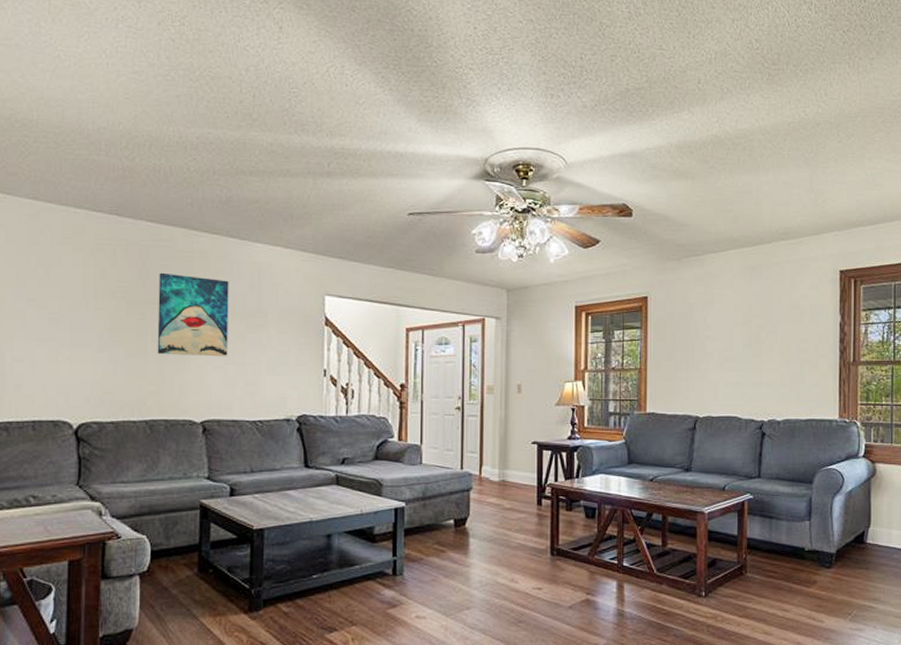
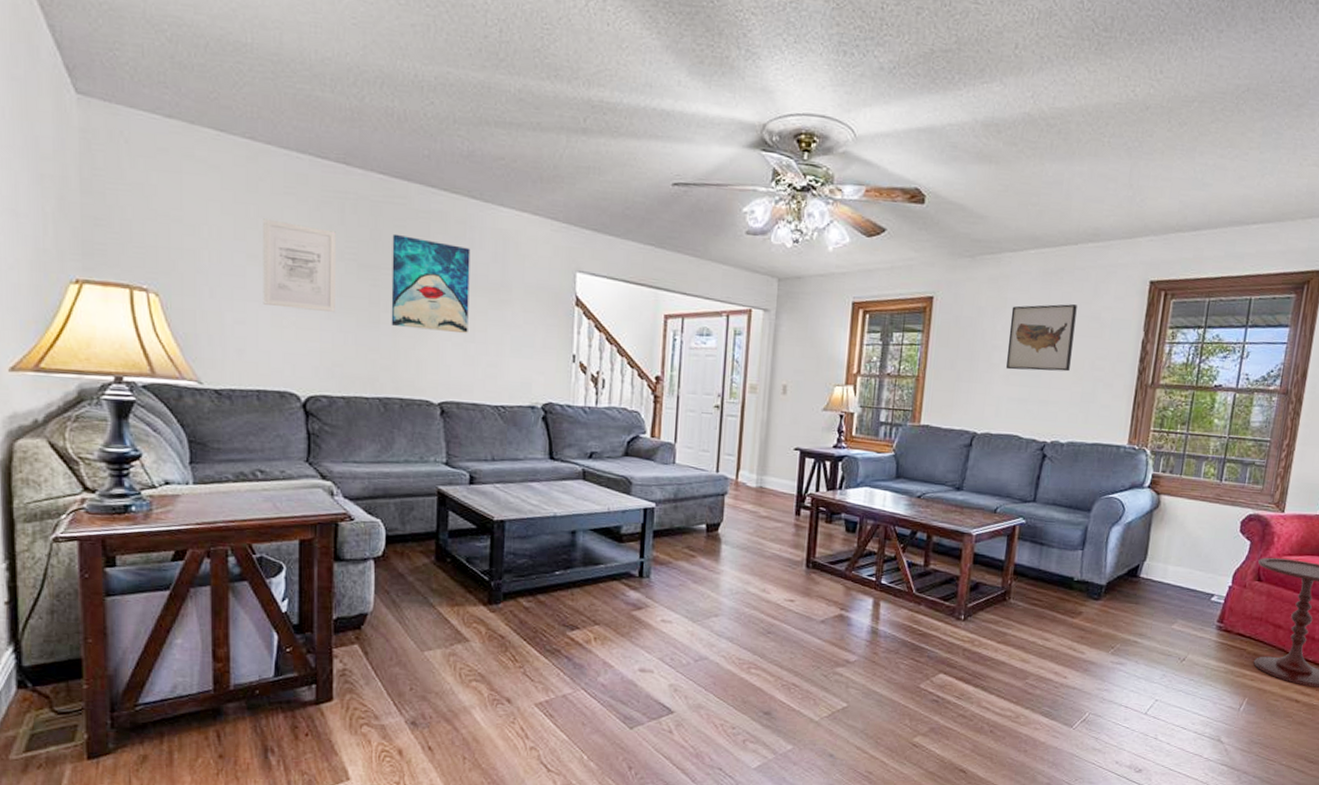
wall art: none [40,267,108,346] -> present [263,219,336,313]
wall art: none [719,295,777,357] -> present [1006,304,1077,372]

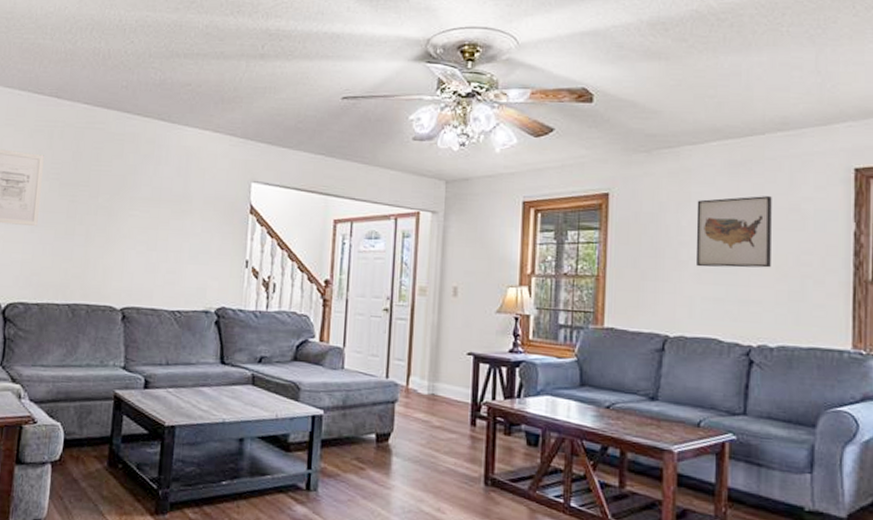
wall art: present [391,233,471,334] -> none [84,155,157,243]

